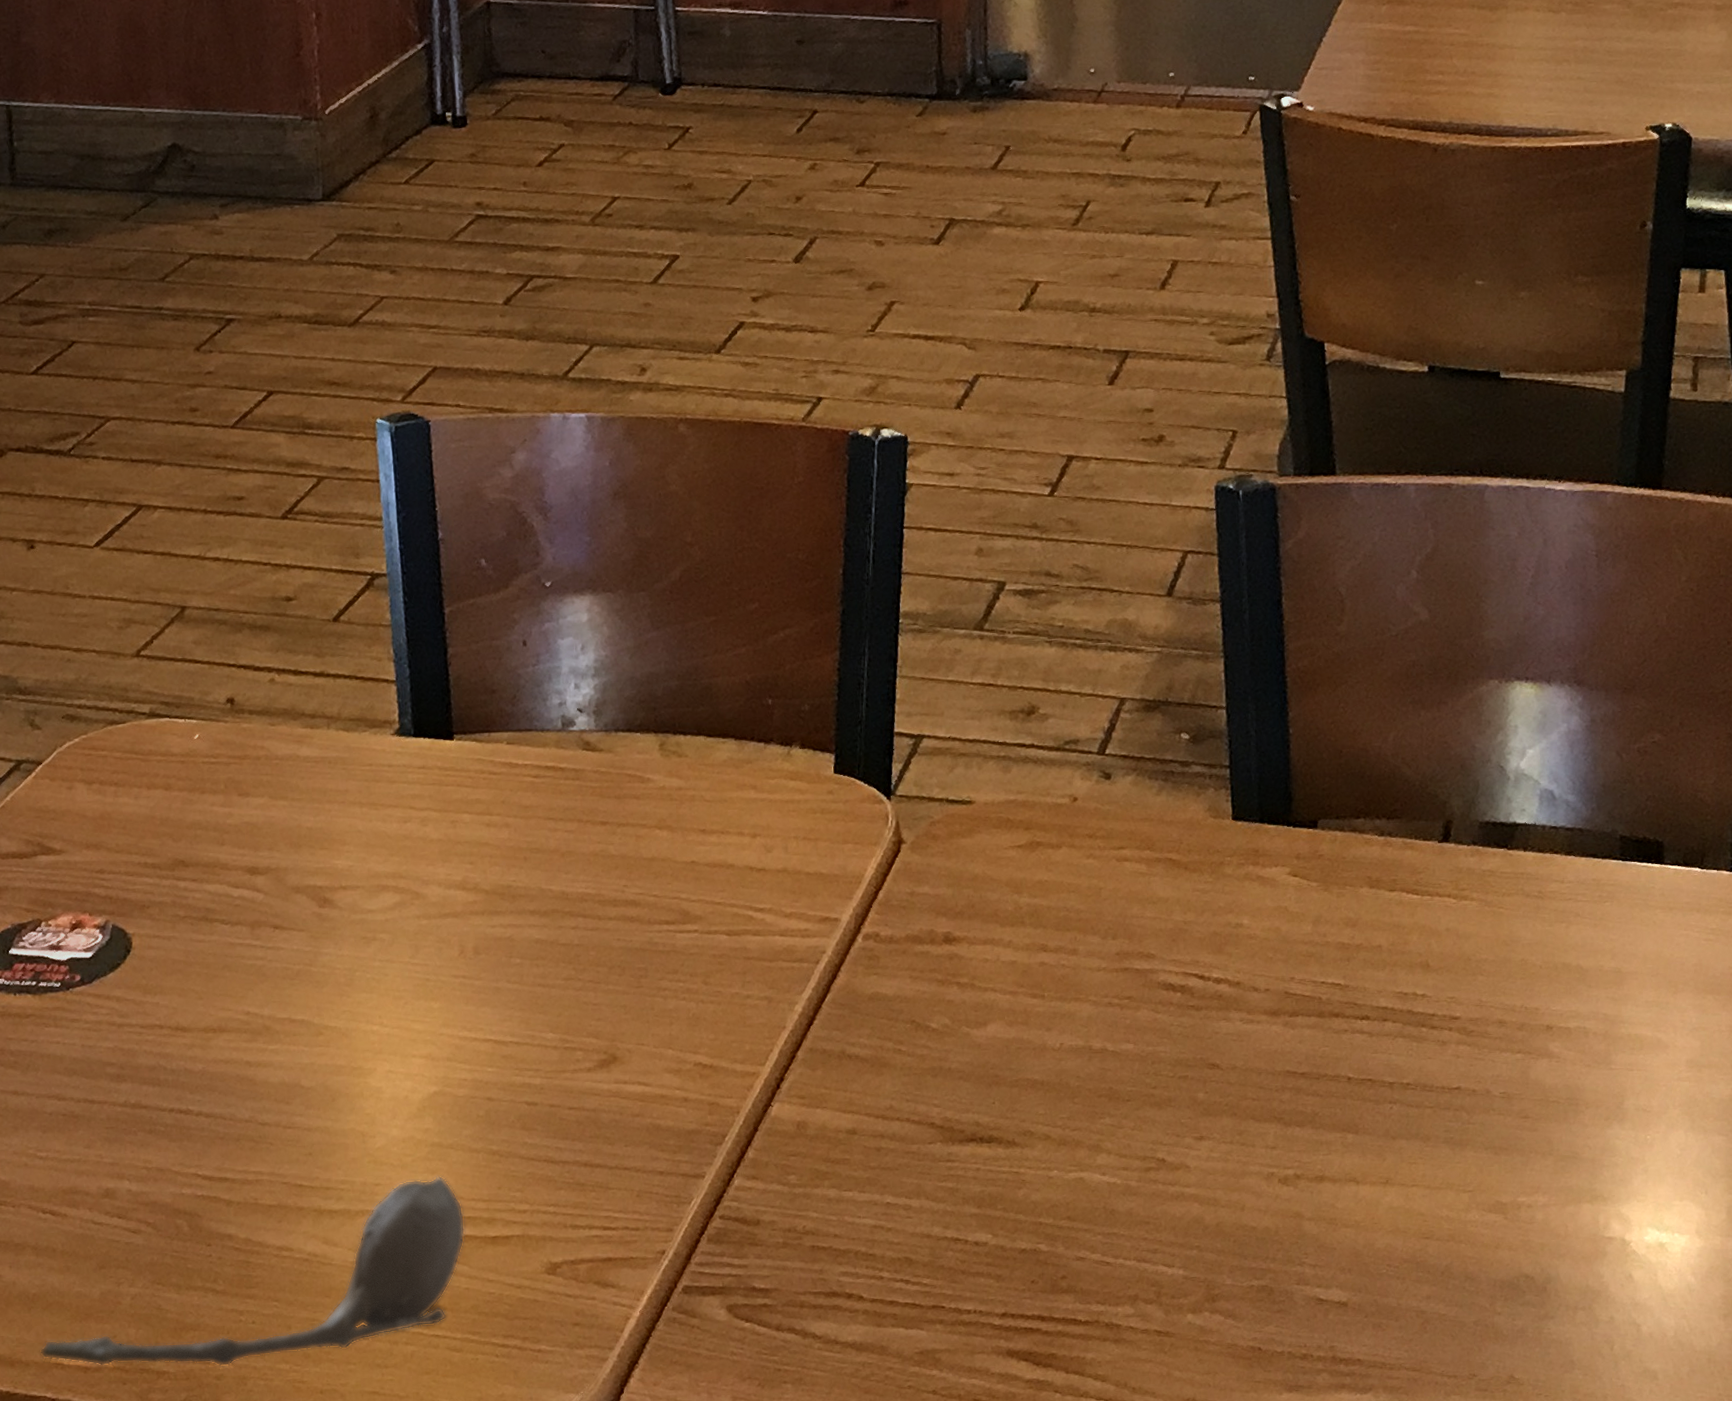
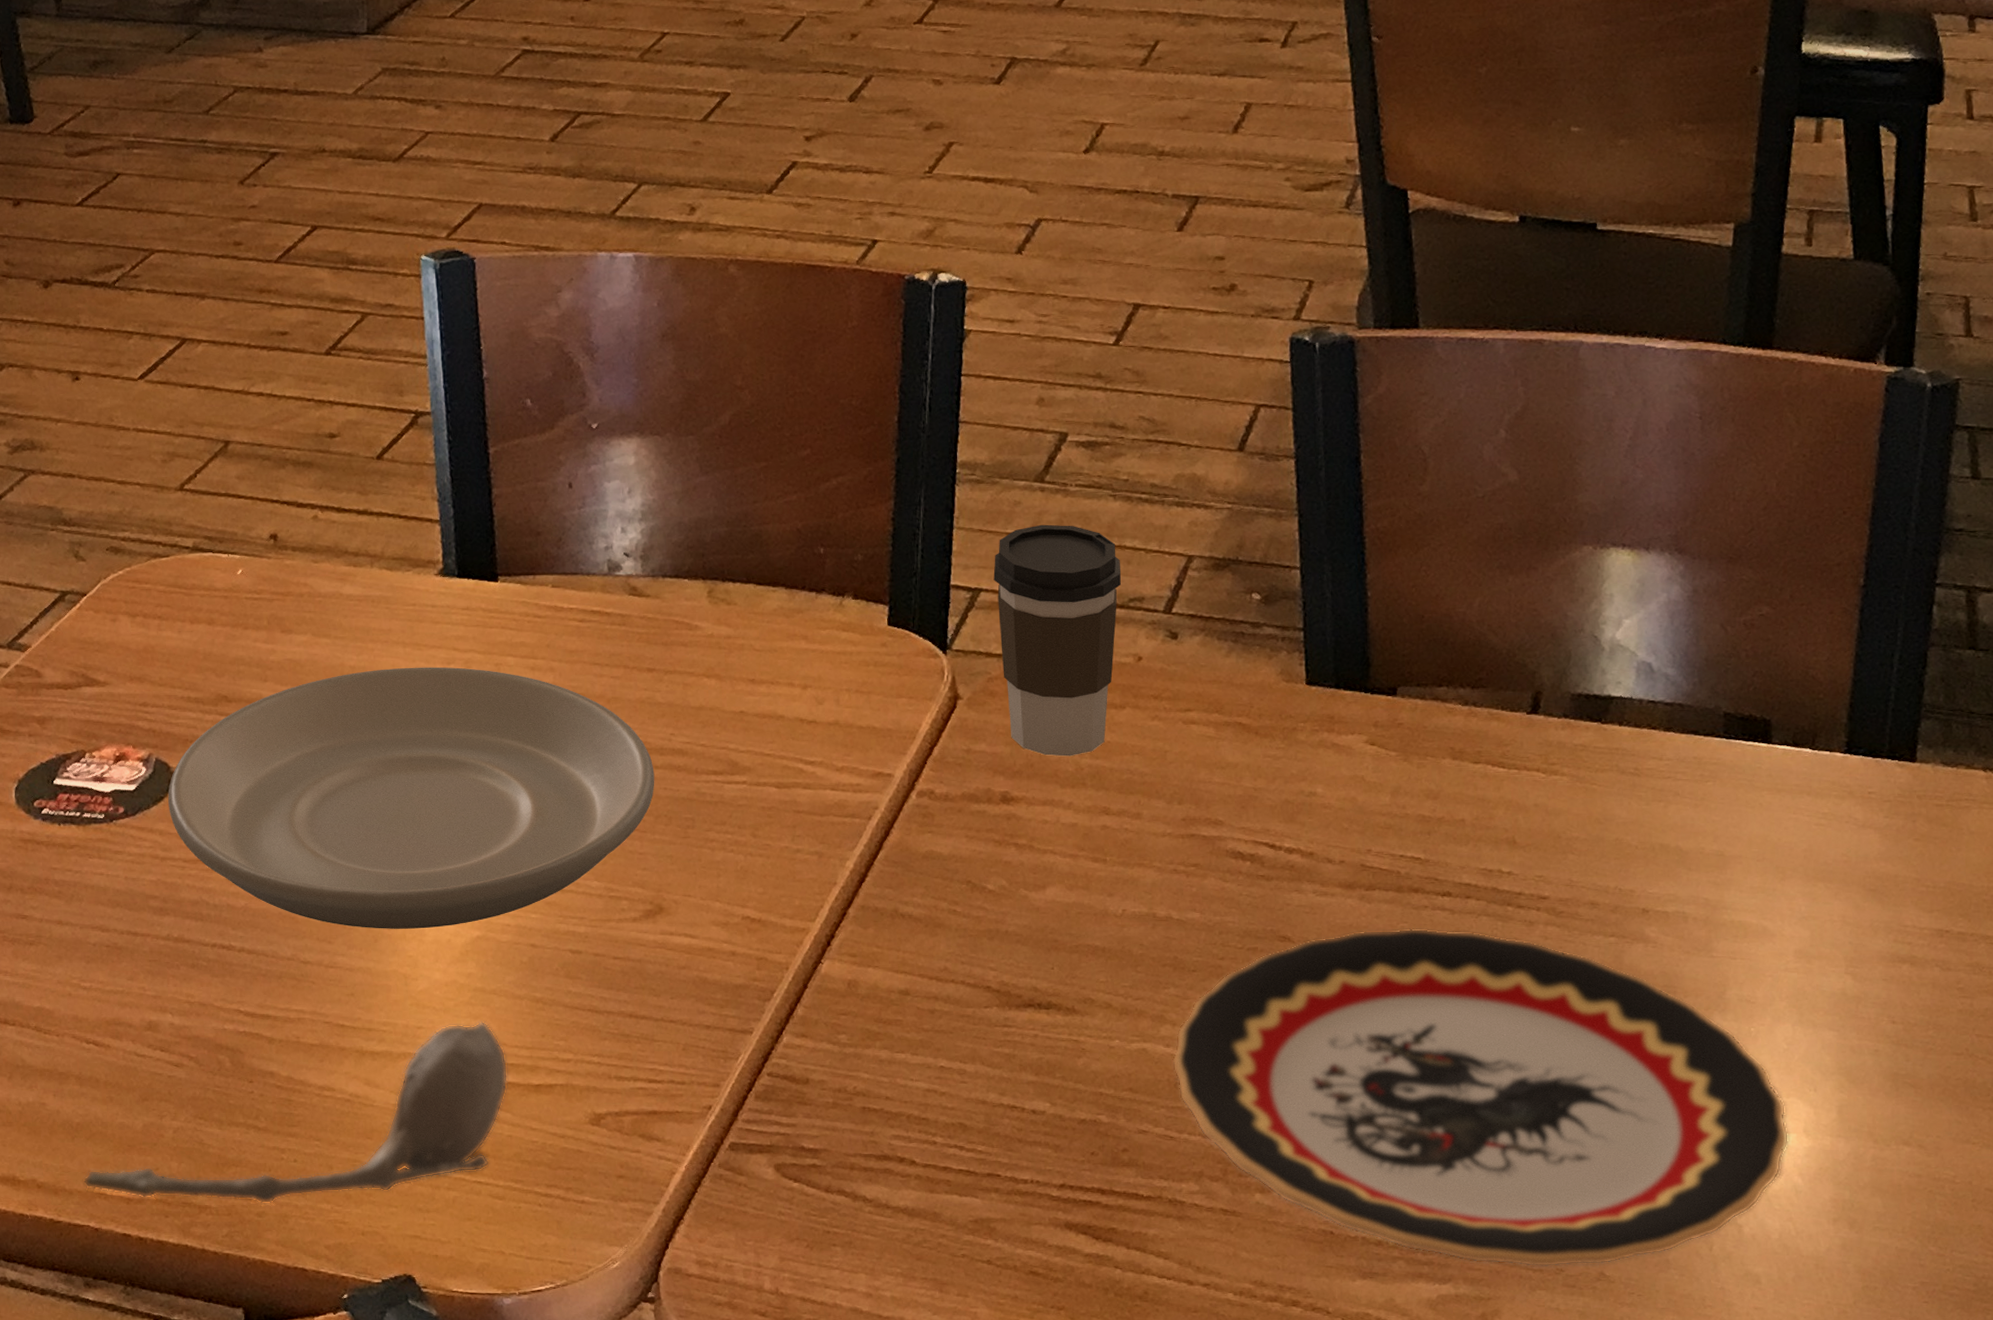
plate: none [125,826,609,1088] -> present [168,667,655,929]
coffee cup: none [935,671,1057,896] -> present [993,524,1122,757]
plate: none [1108,1051,1683,1374] -> present [1172,928,1790,1267]

